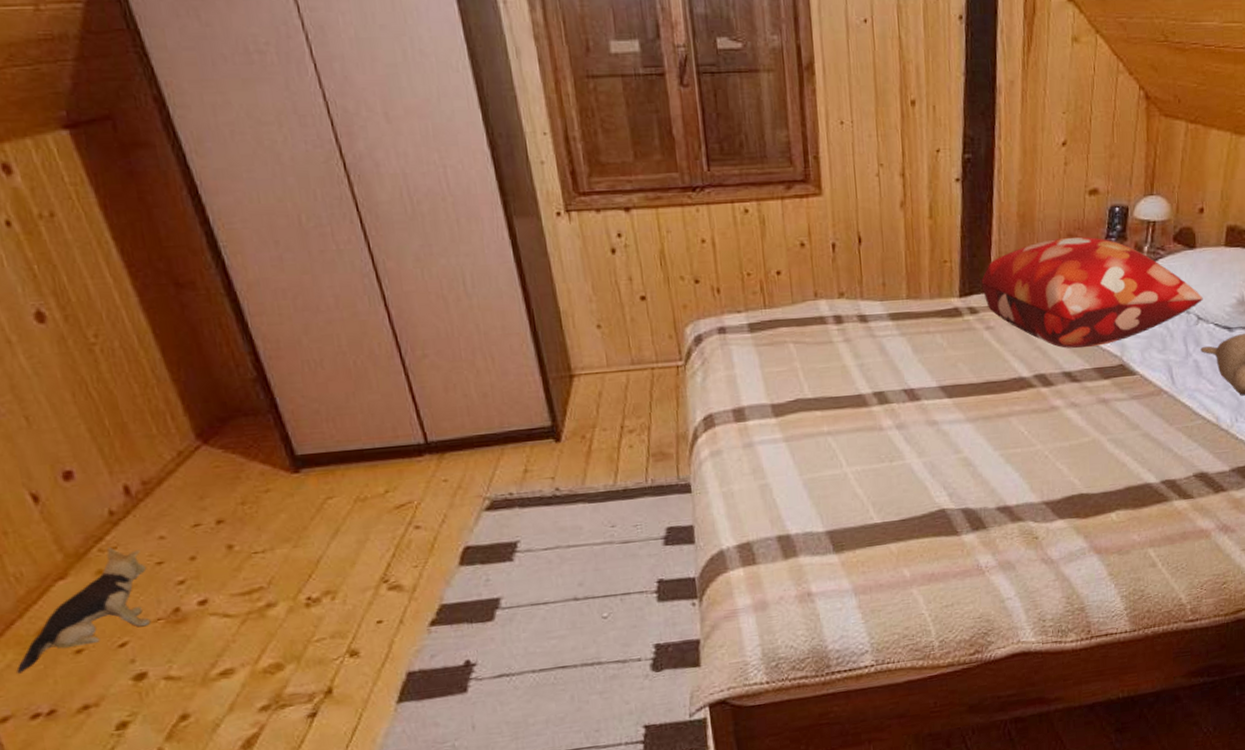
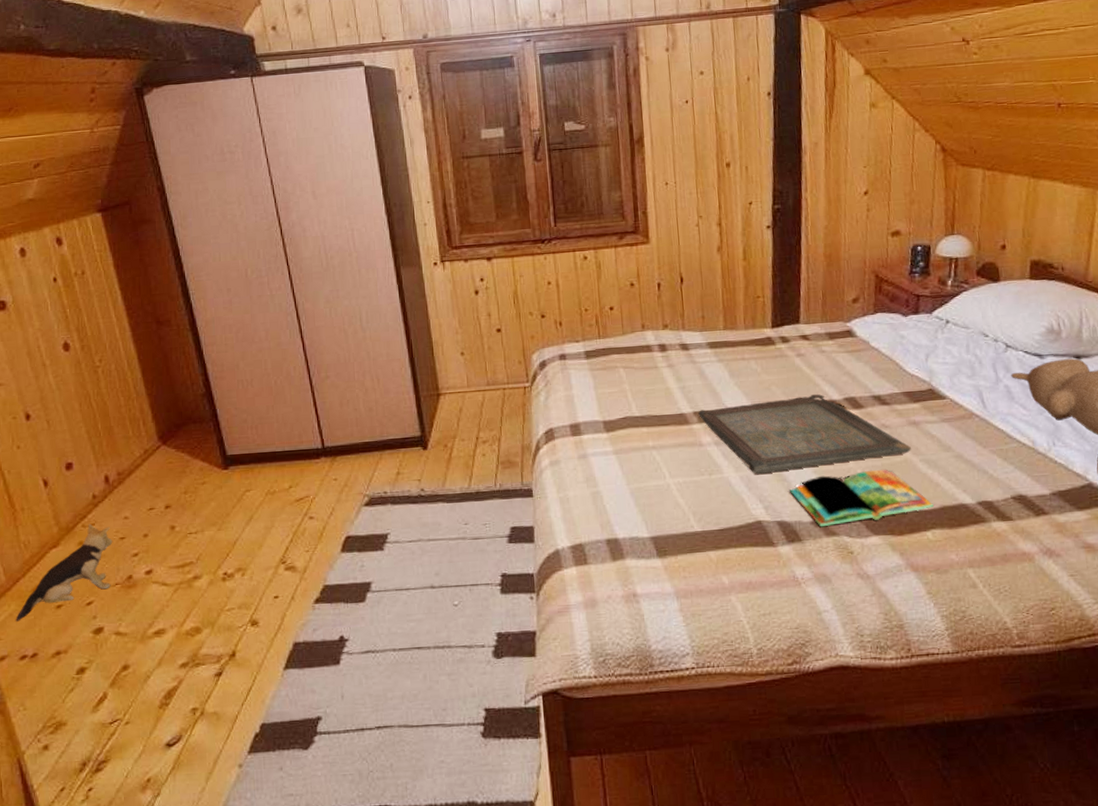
serving tray: none [878,371,1101,460] -> present [698,394,912,475]
book: none [975,450,1119,513] -> present [790,469,934,527]
decorative pillow: present [981,236,1203,348] -> none [792,273,1011,374]

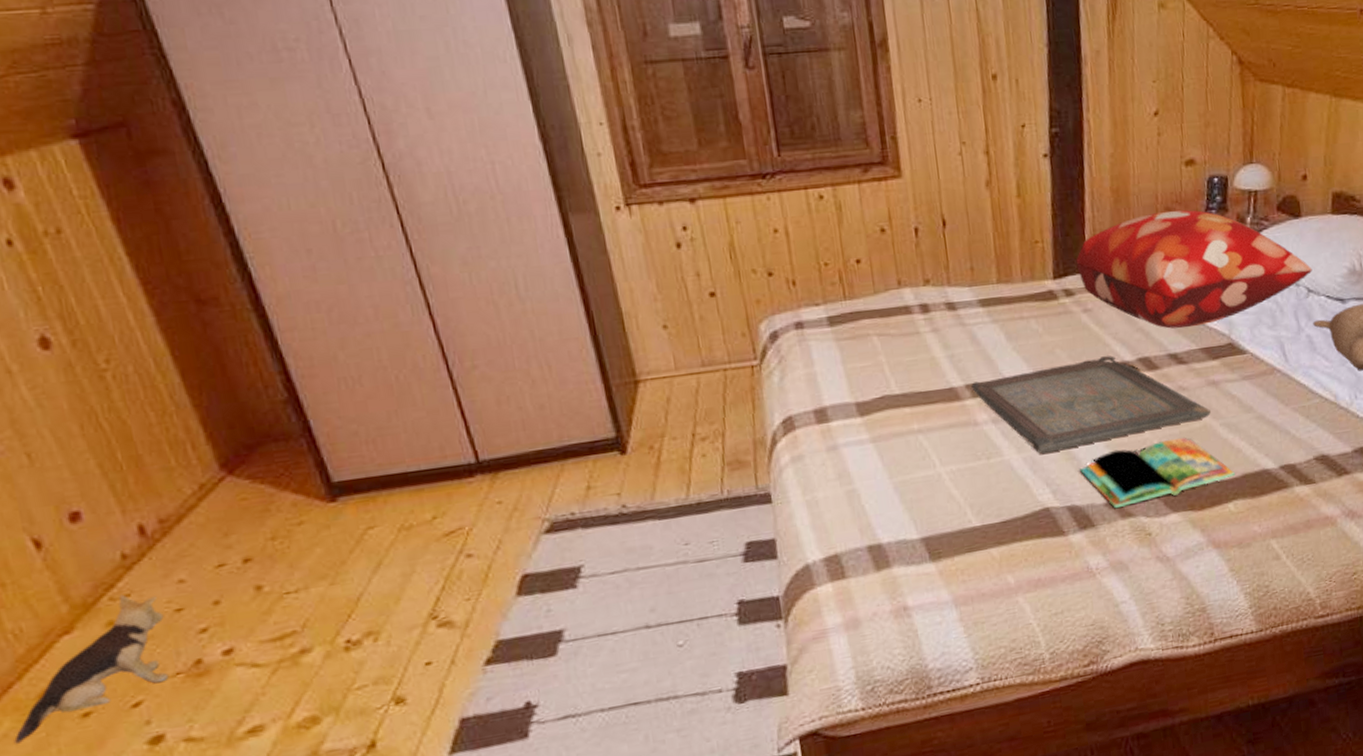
decorative pillow: none [792,273,1011,374] -> present [1076,209,1313,329]

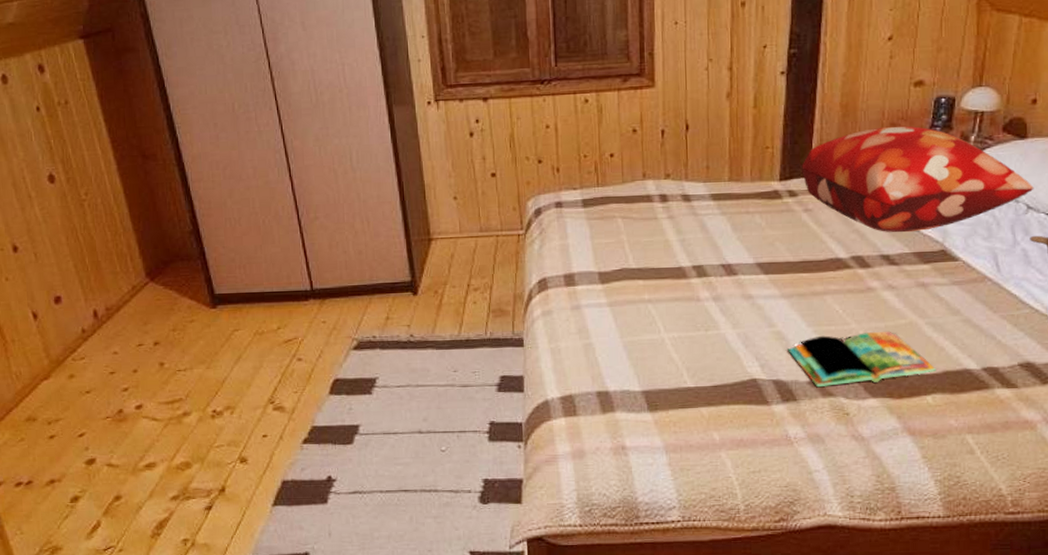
plush toy: present [14,594,169,744] -> none [10,357,103,450]
serving tray: present [971,355,1212,455] -> none [697,252,918,333]

